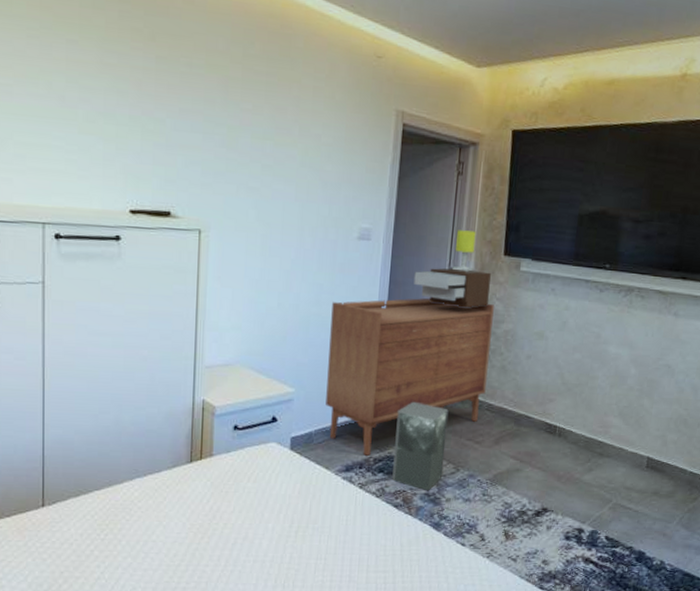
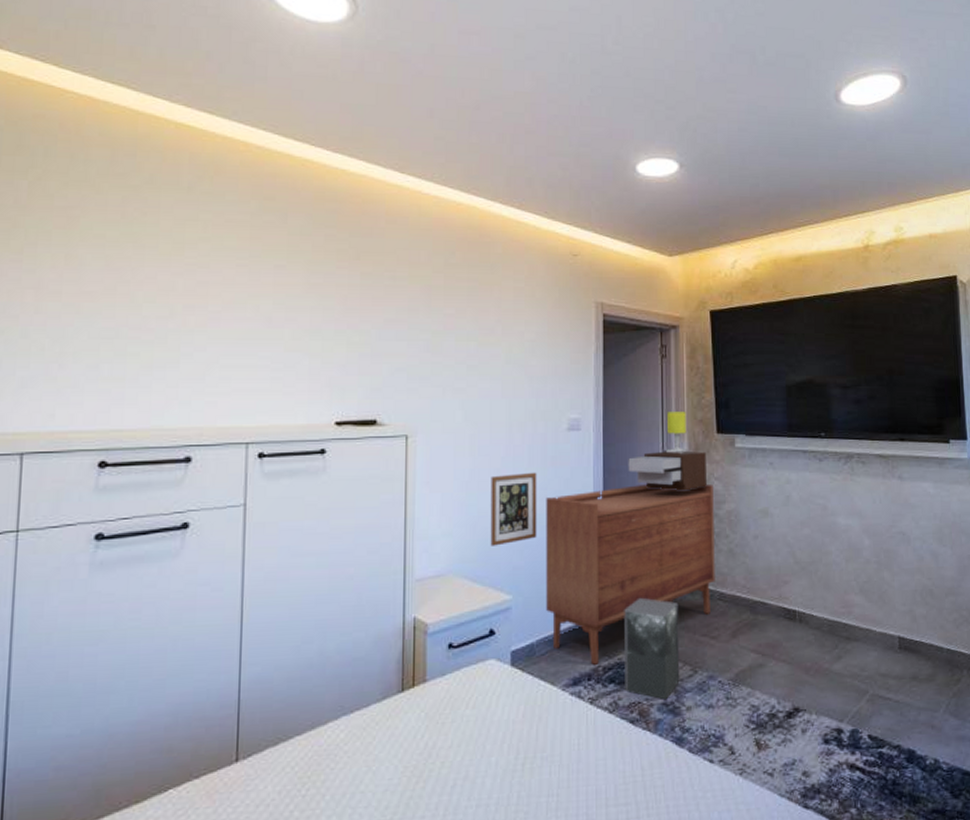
picture frame: none [277,276,326,343] -> present [490,472,537,546]

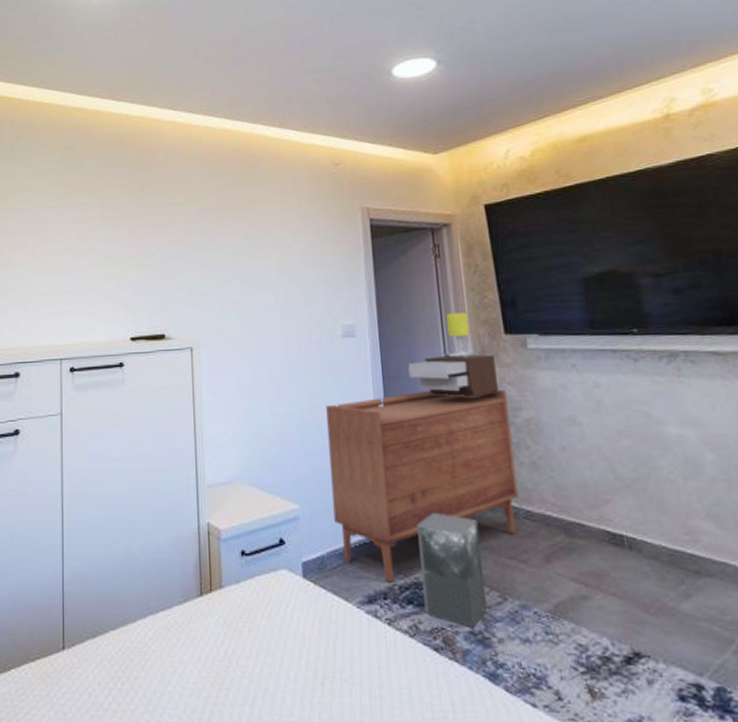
picture frame: present [490,472,537,546] -> none [270,380,320,454]

